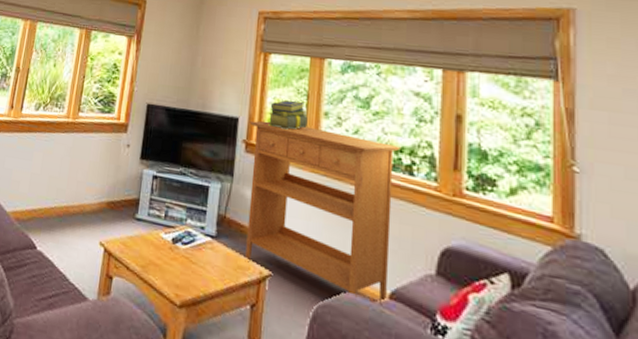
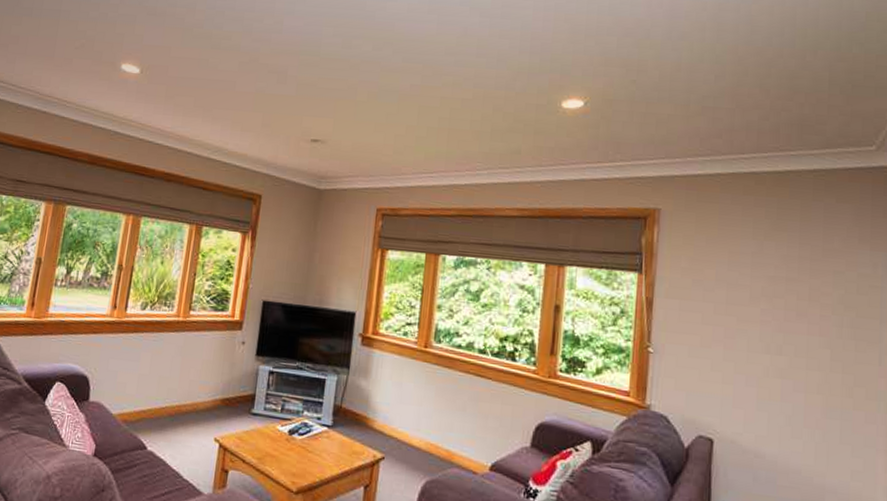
console table: present [245,120,400,304] -> none [359,315,505,476]
stack of books: present [267,99,308,130] -> none [383,294,422,323]

